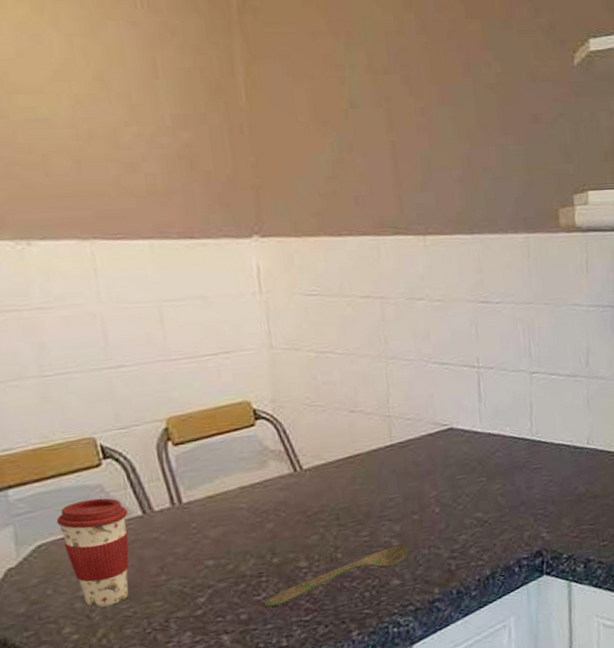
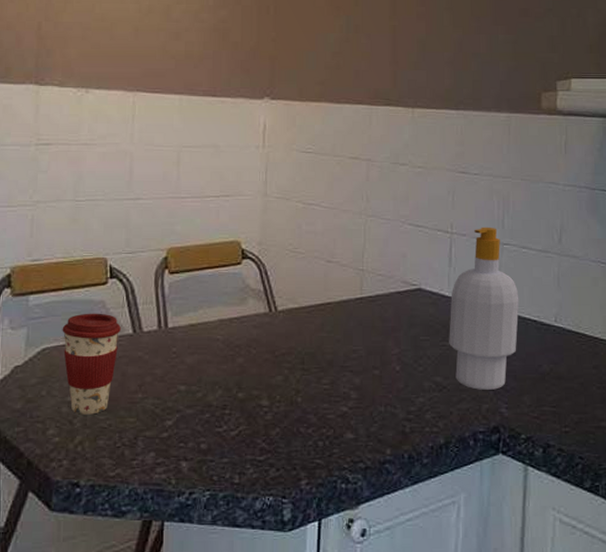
spoon: present [263,545,409,608] -> none [223,399,365,441]
soap bottle: none [483,356,553,520] -> present [449,227,519,390]

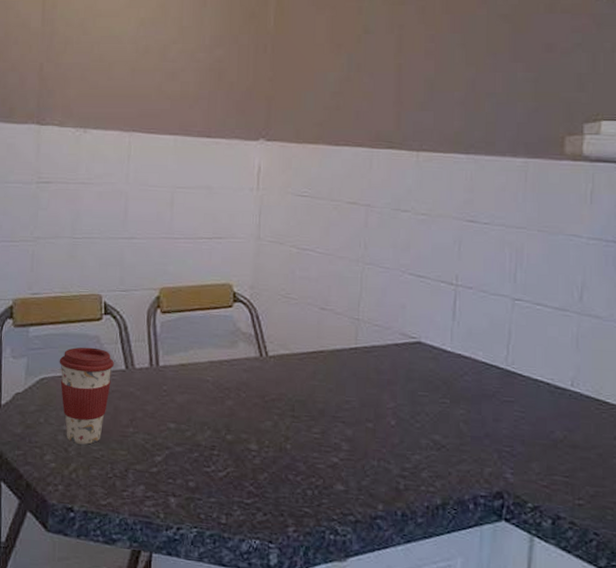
soap bottle: present [449,227,519,390] -> none [450,280,531,454]

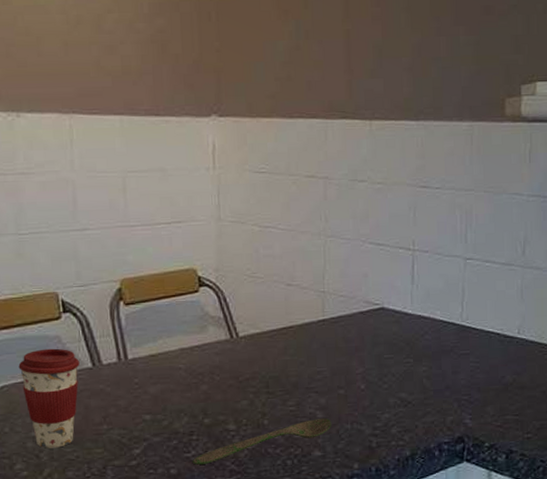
spoon: none [211,450,357,482] -> present [192,418,332,465]

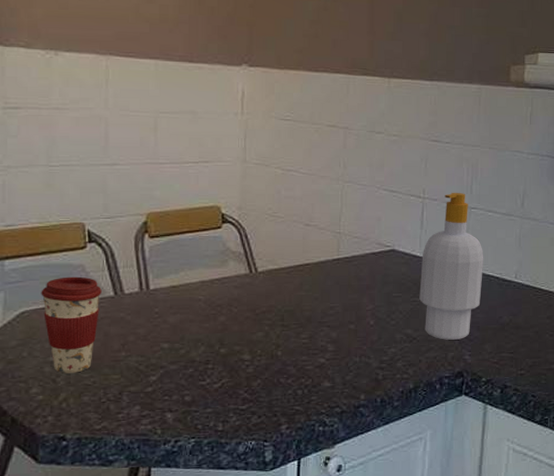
spoon: present [192,418,332,465] -> none [206,351,341,393]
soap bottle: none [413,242,483,403] -> present [419,192,484,340]

